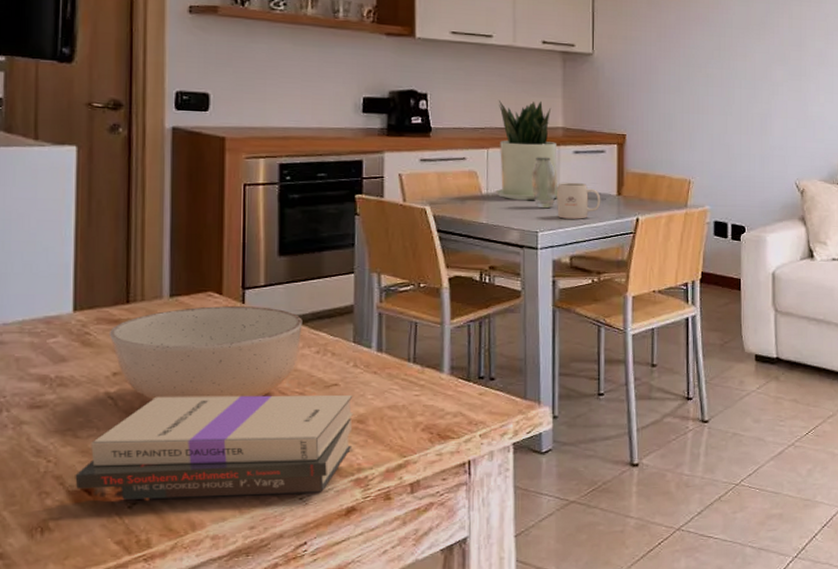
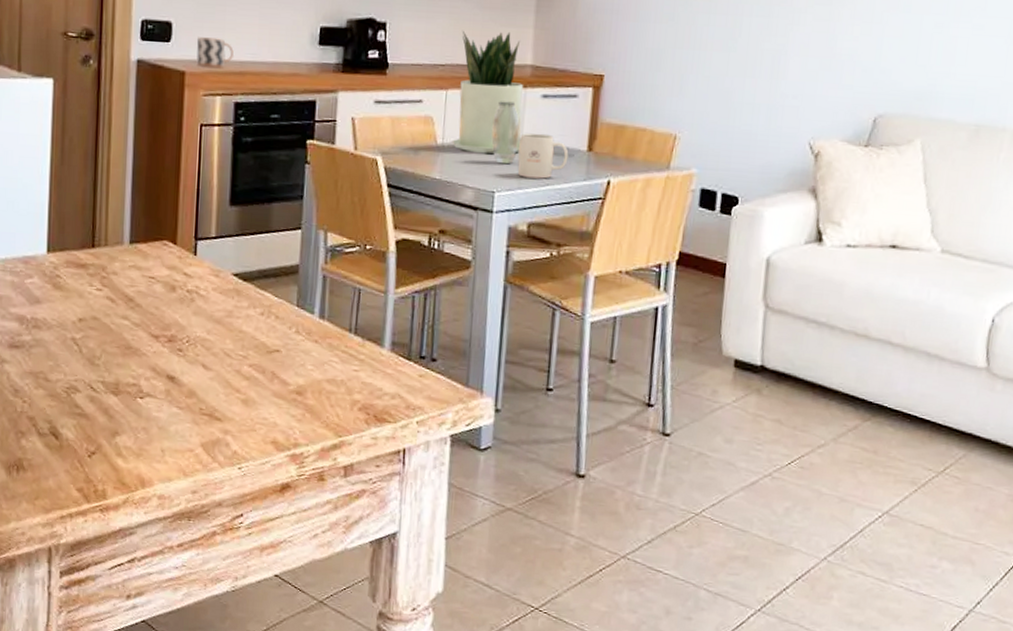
books: present [75,395,353,500] -> none [45,346,294,464]
bowl: present [109,306,303,400] -> none [76,256,249,356]
cup: none [236,107,276,135] -> present [196,37,234,69]

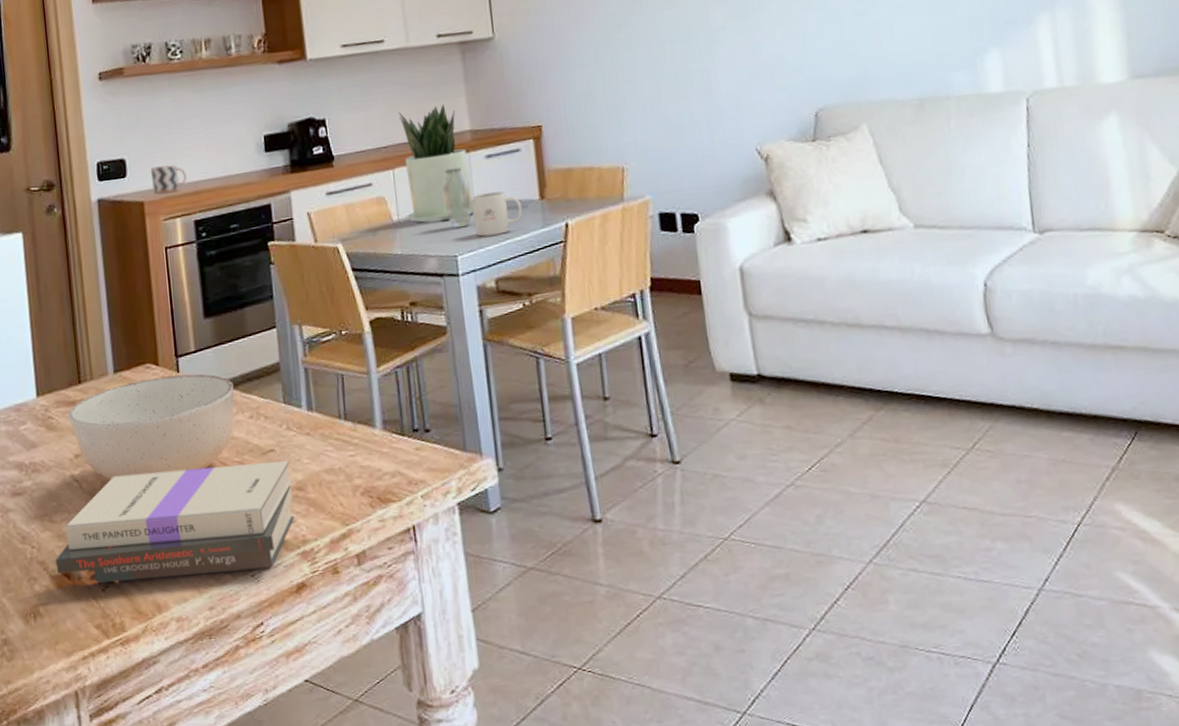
books: none [45,346,294,464] -> present [55,461,295,583]
bowl: none [76,256,249,356] -> present [67,374,235,480]

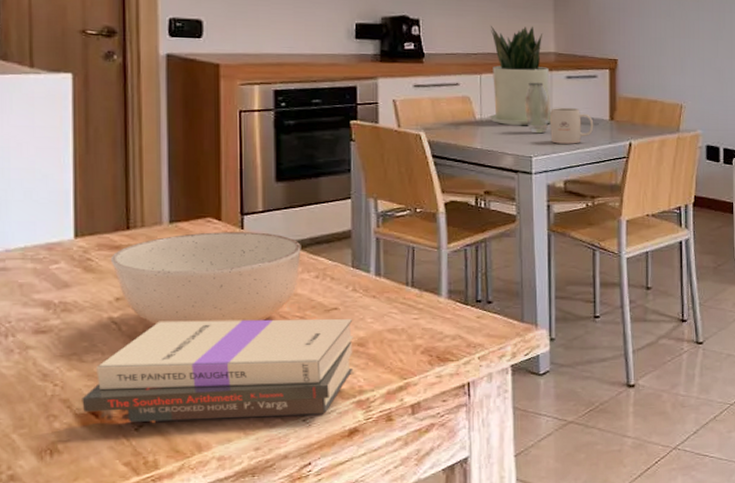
cup: present [150,165,187,196] -> none [229,33,270,62]

